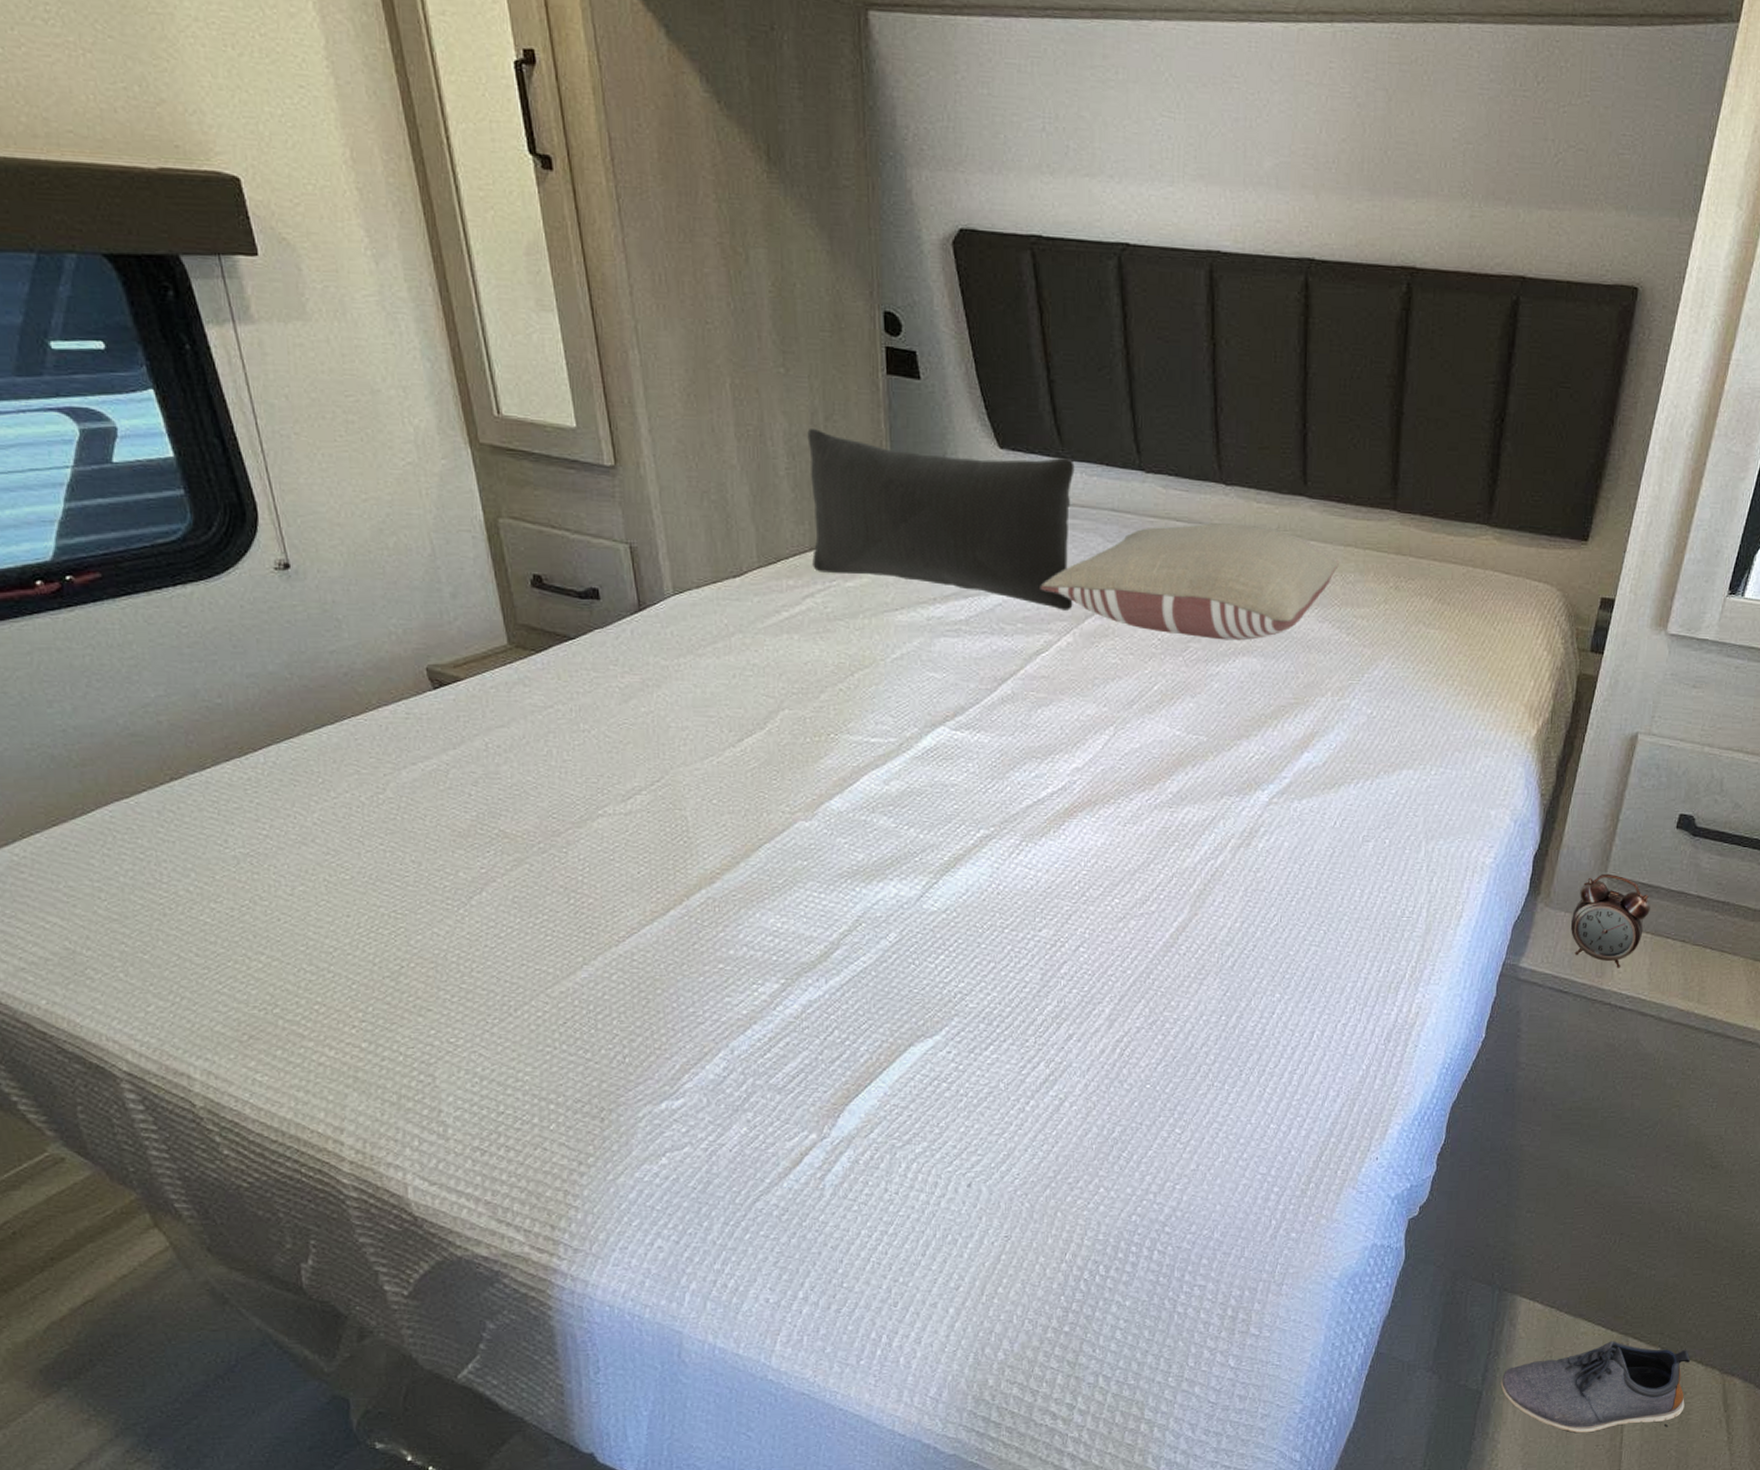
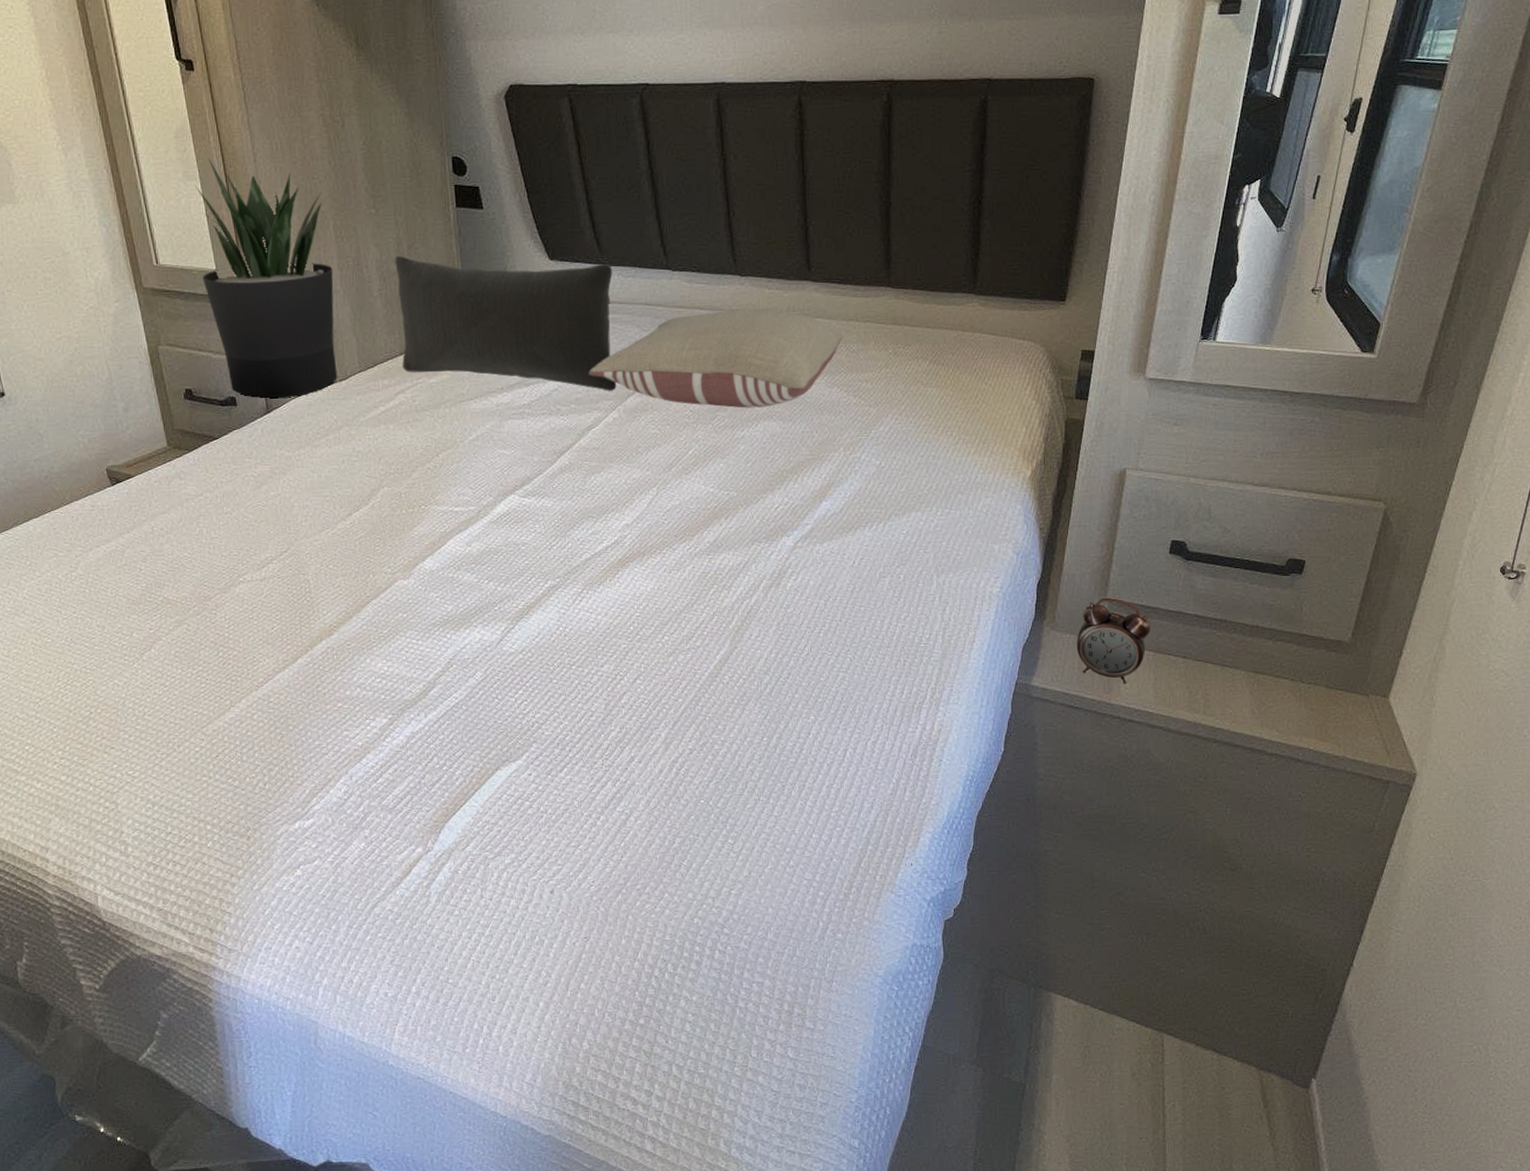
planter: none [550,285,730,594] -> present [194,158,338,399]
shoe: present [1500,1341,1691,1433] -> none [1042,1036,1226,1126]

